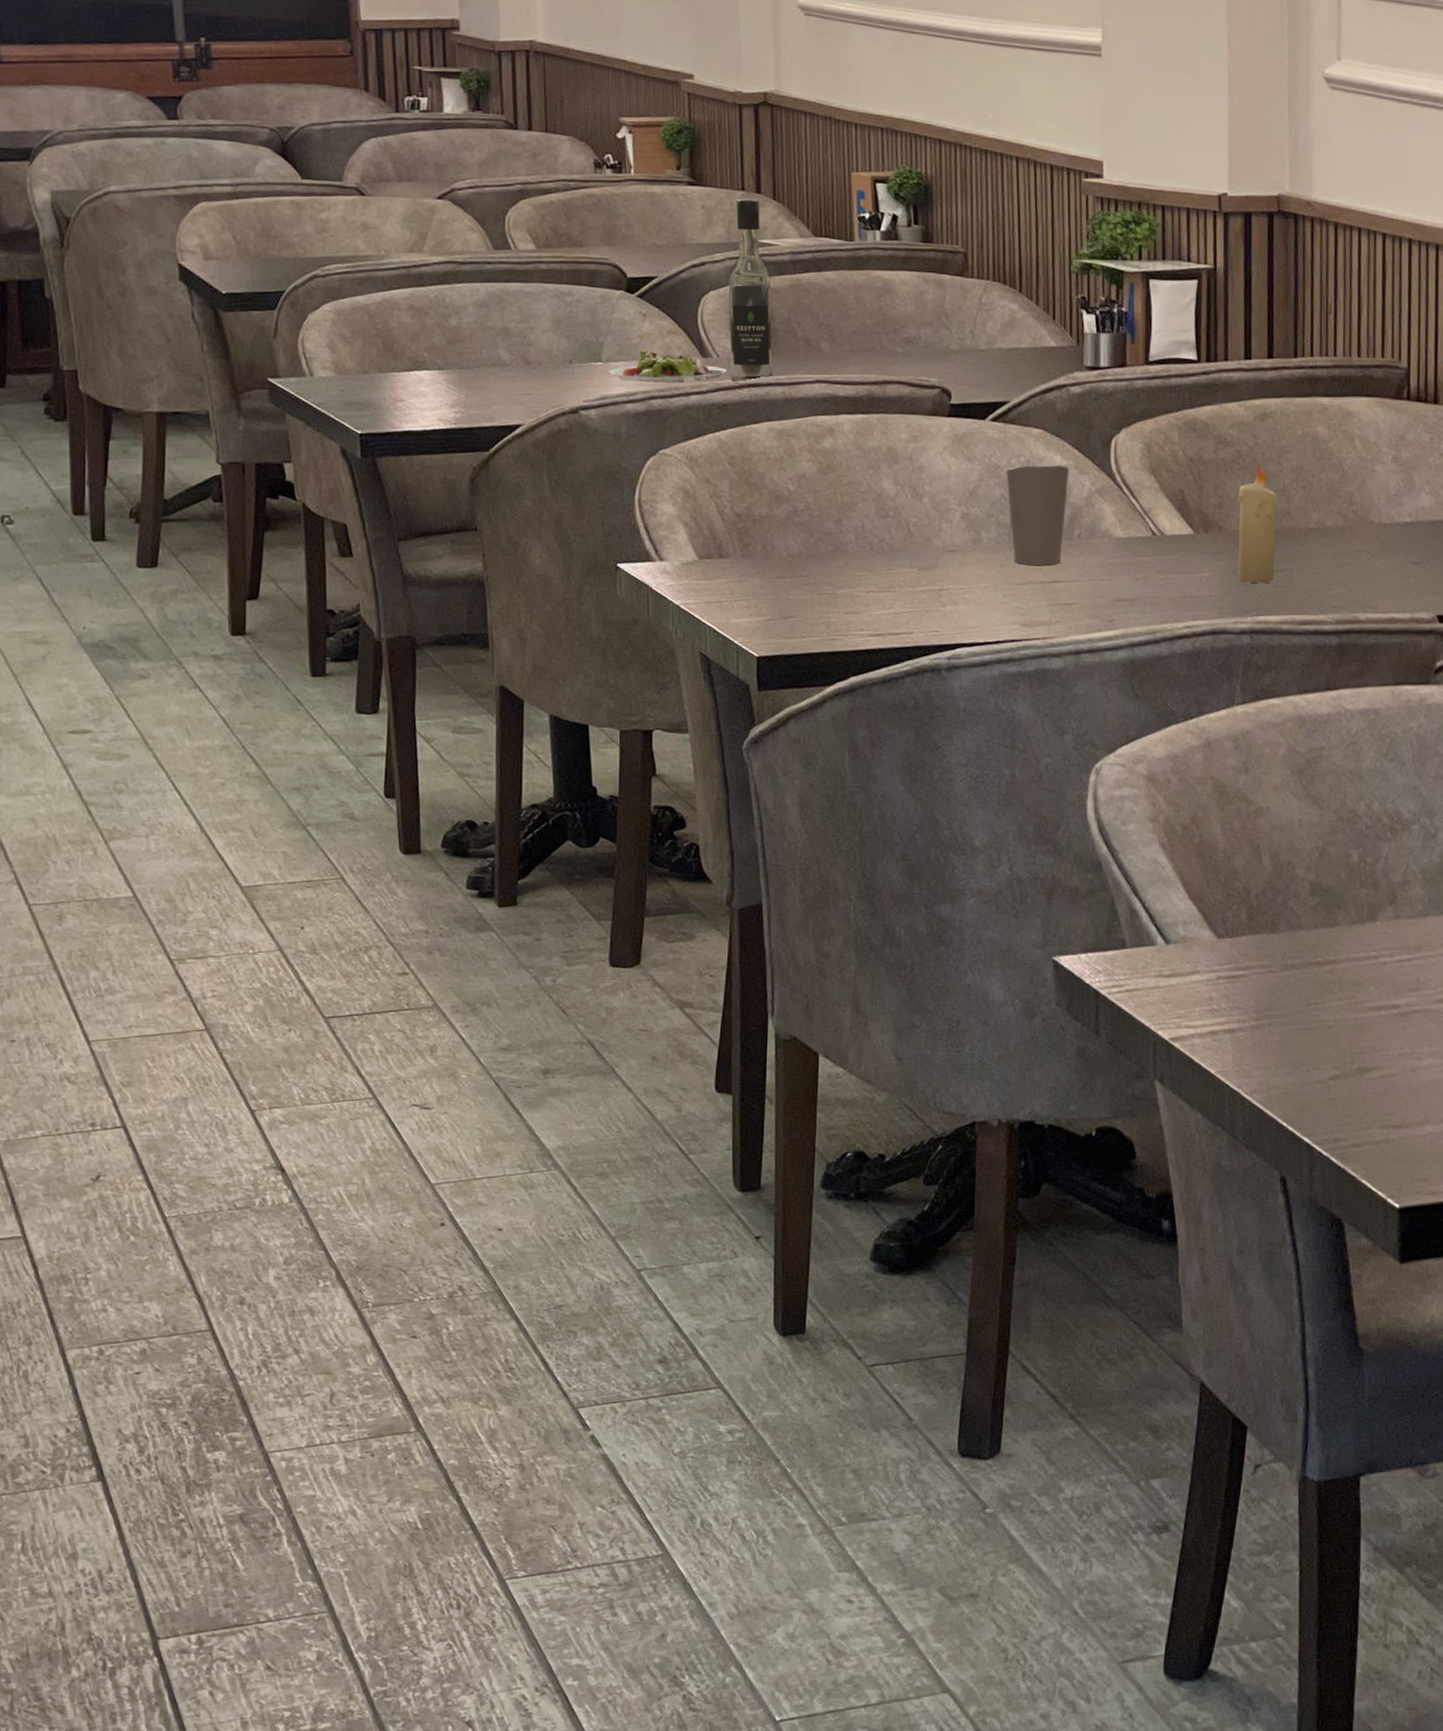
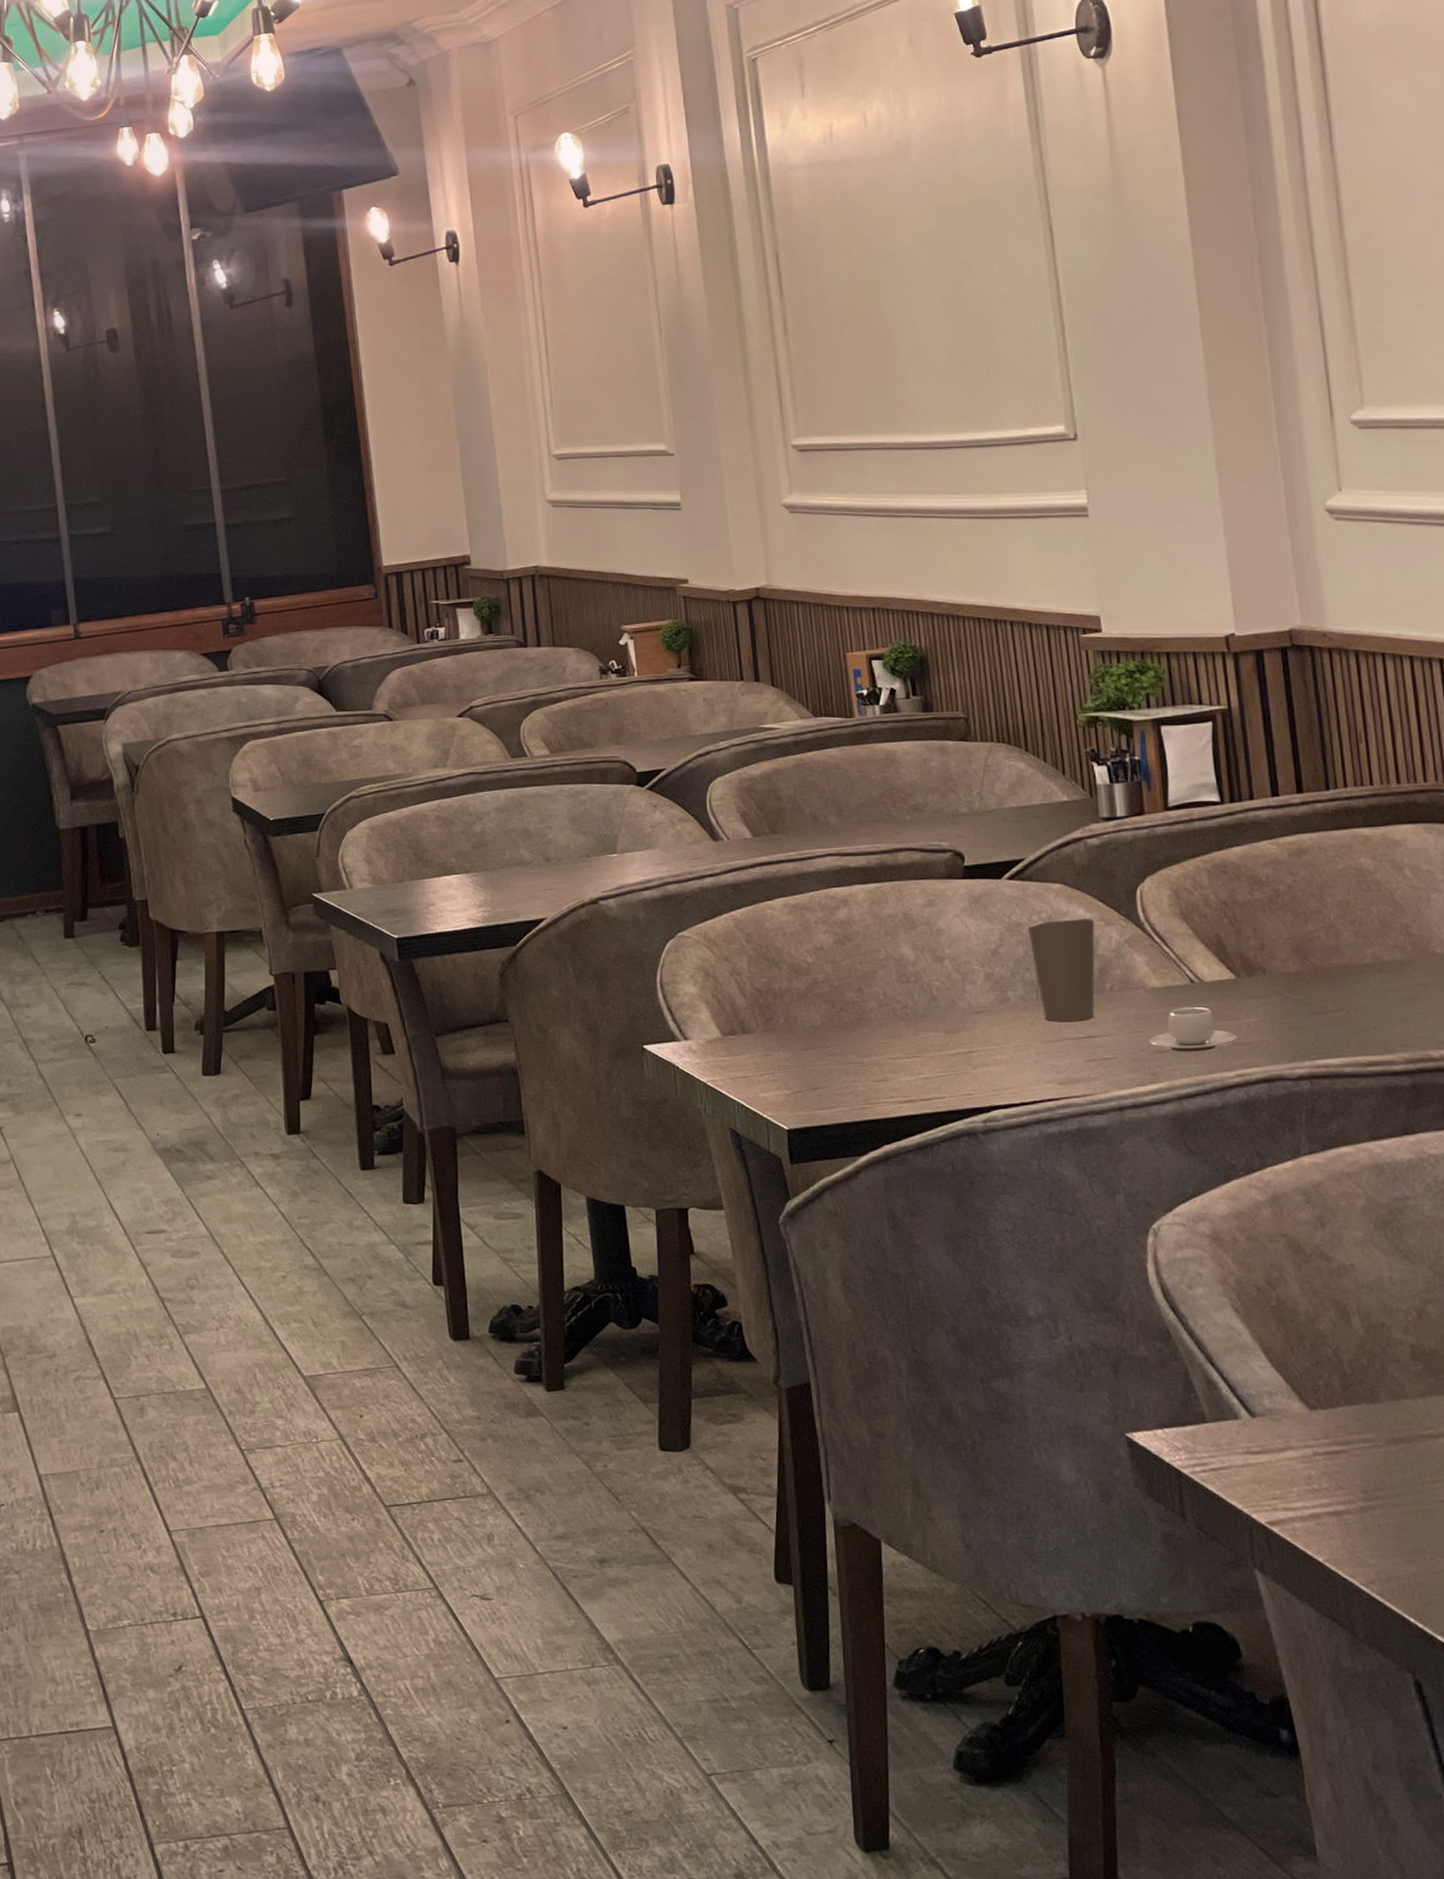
salad plate: present [609,349,727,383] -> none [624,838,738,869]
bottle: present [728,198,773,384] -> none [734,688,783,864]
teacup: none [1109,559,1190,603] -> present [1149,1007,1238,1052]
candle: present [1237,465,1278,583] -> none [1279,903,1330,1026]

